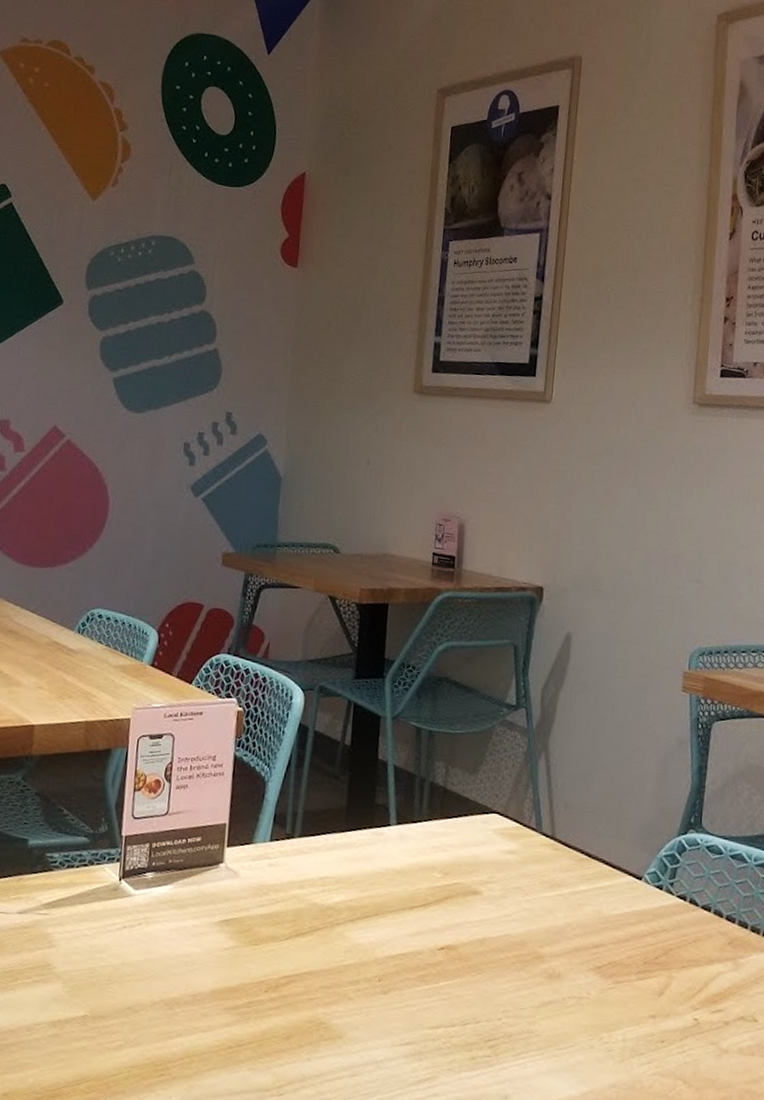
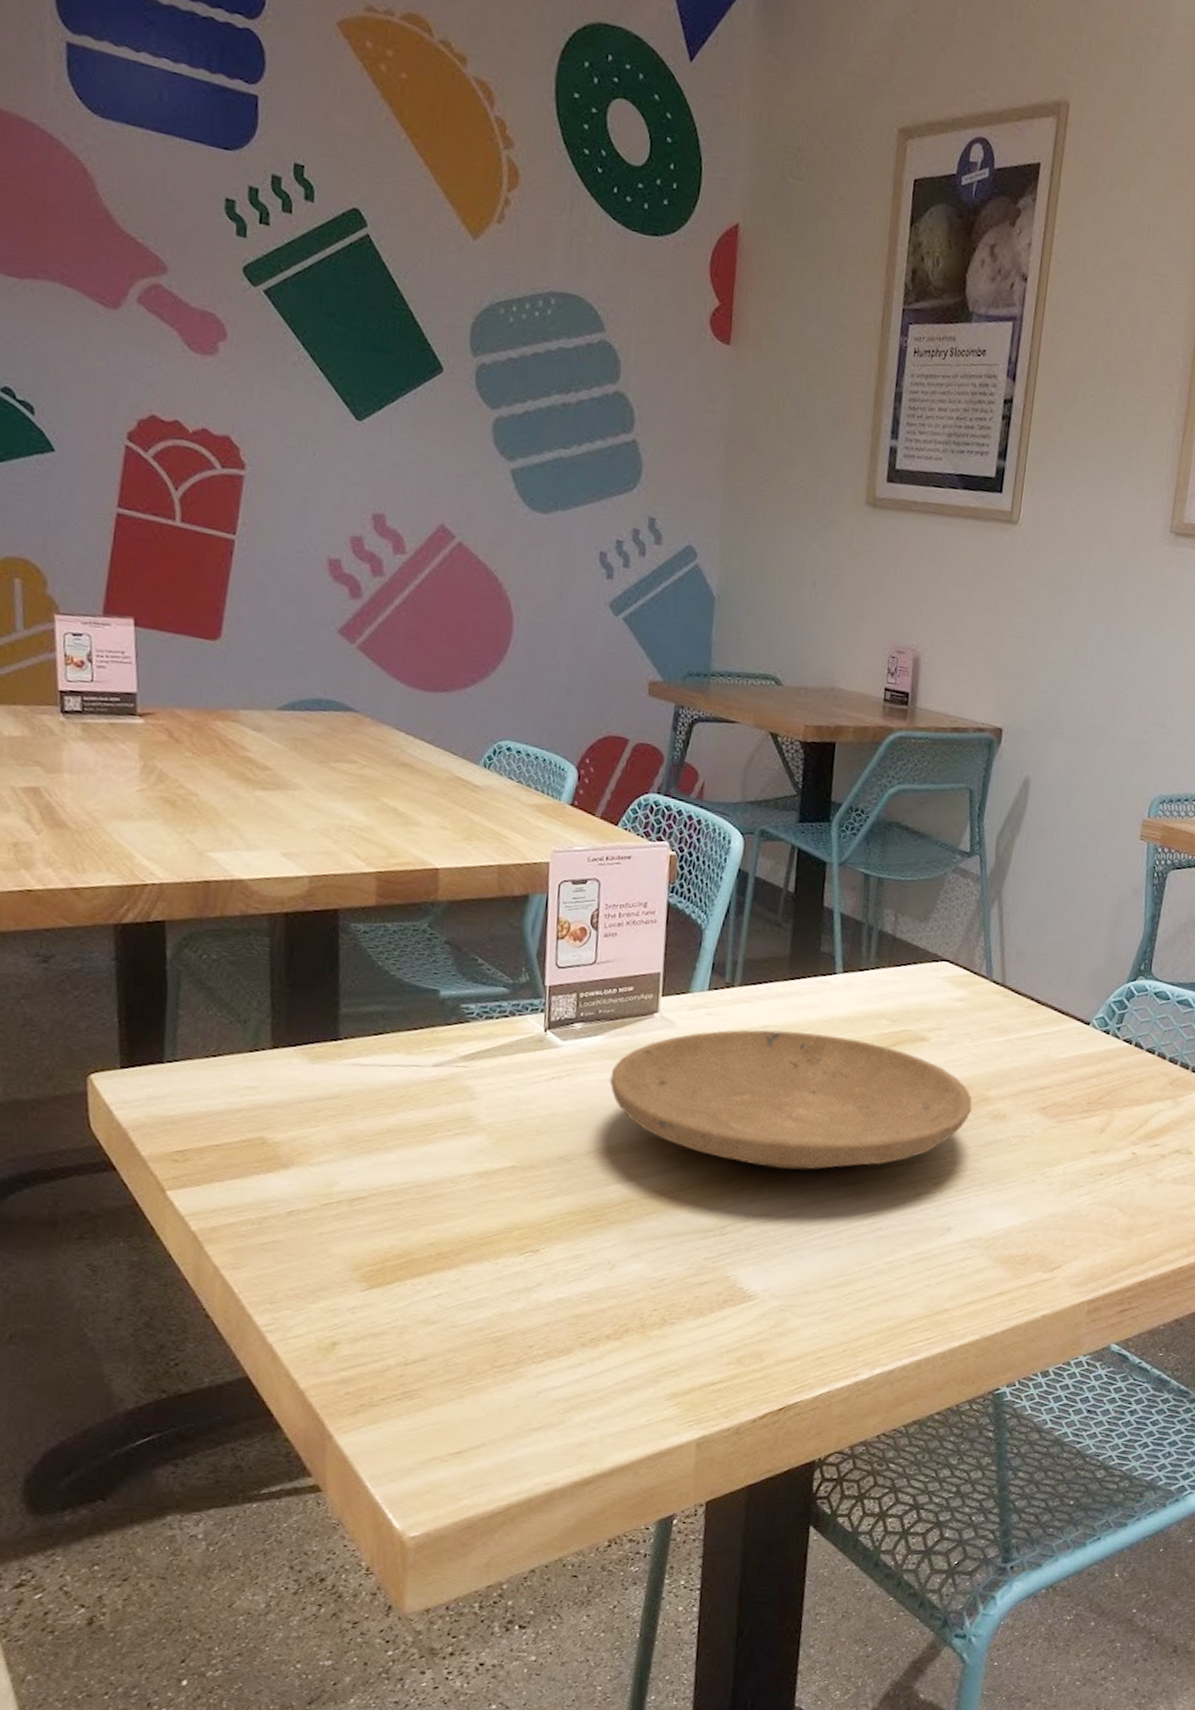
plate: none [176,881,526,1028] -> present [609,1029,973,1170]

